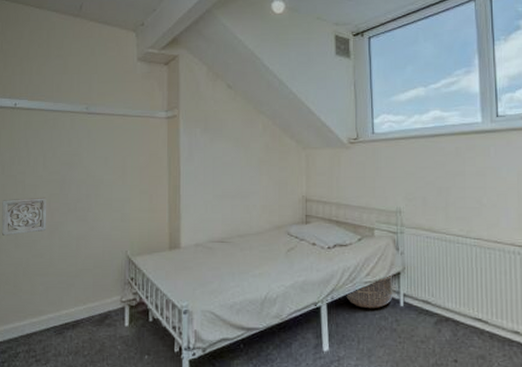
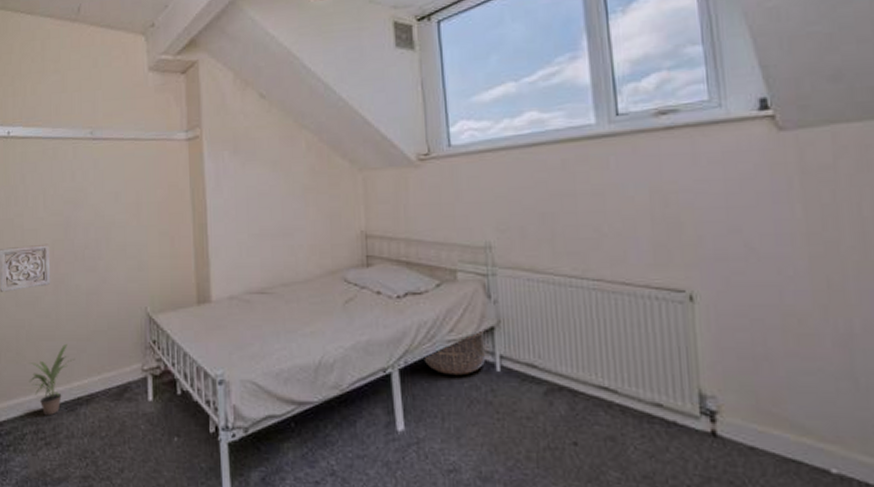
potted plant: none [24,278,65,338] -> present [29,343,75,416]

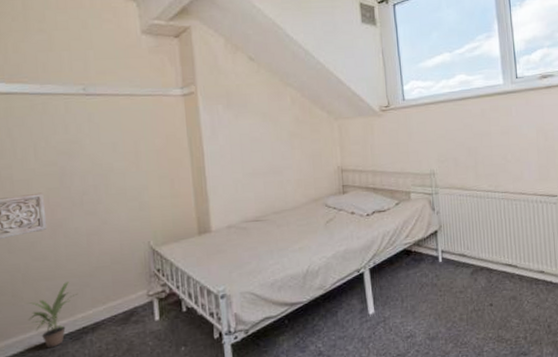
basket: present [423,328,486,376] -> none [387,232,432,269]

